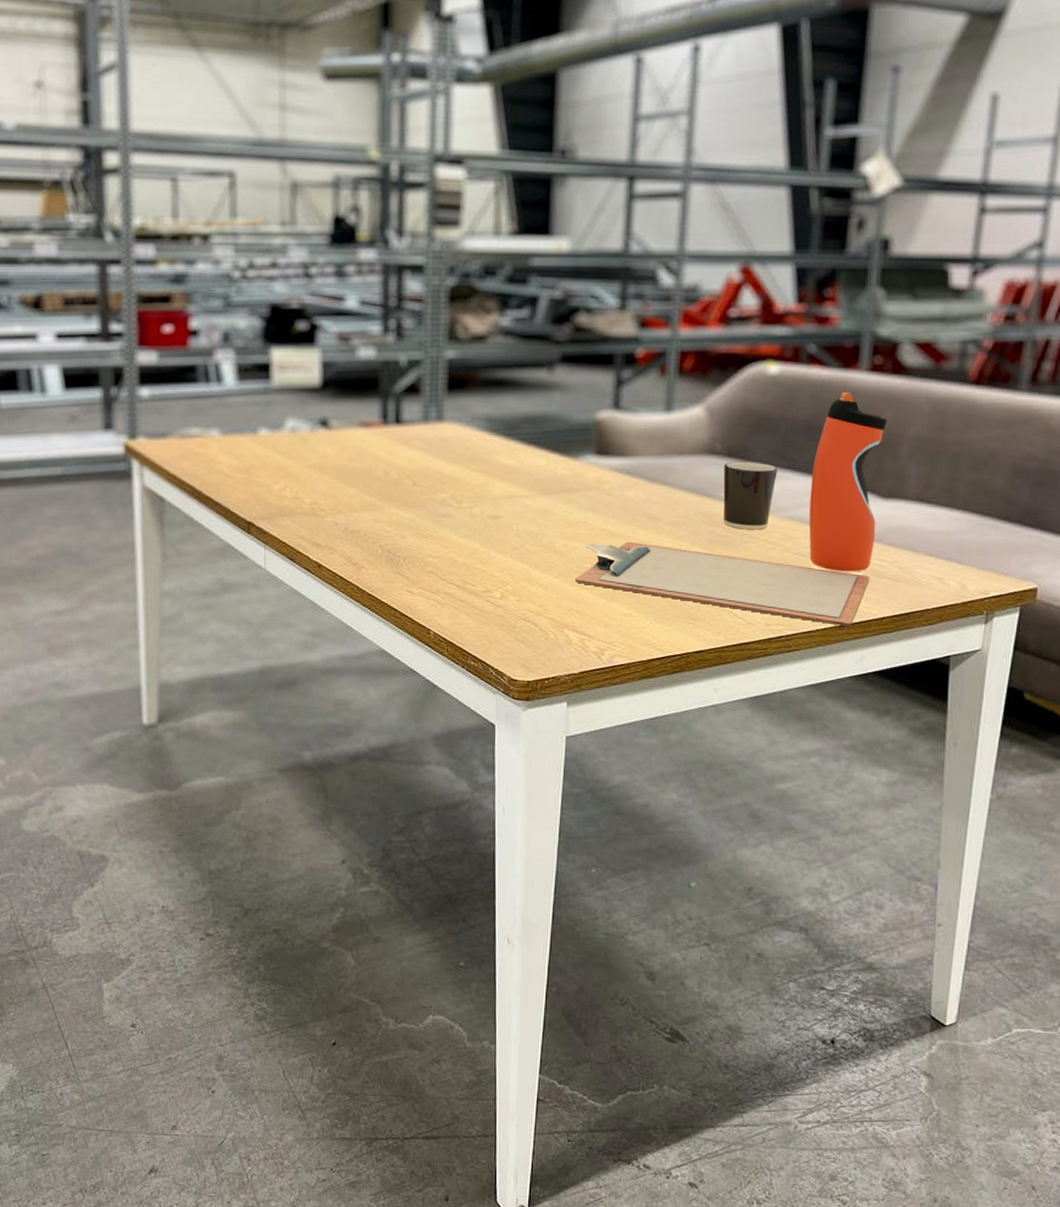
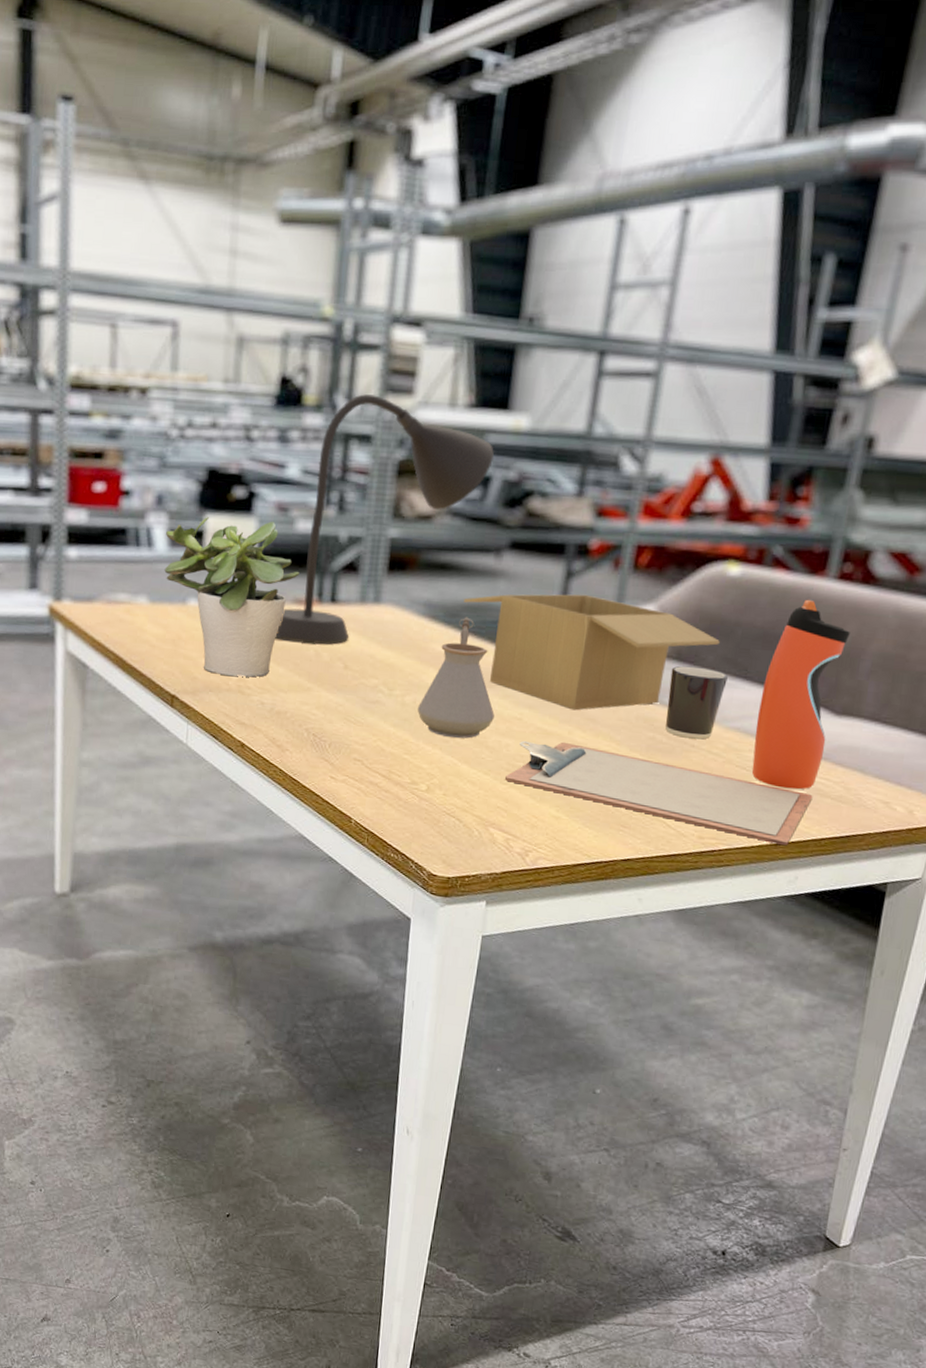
potted plant: none [233,350,364,500] -> present [164,517,300,678]
desk lamp: none [344,228,540,464] -> present [275,394,495,644]
coffee pot: none [485,429,560,544] -> present [417,617,494,739]
cardboard box: none [522,400,766,511] -> present [464,594,720,711]

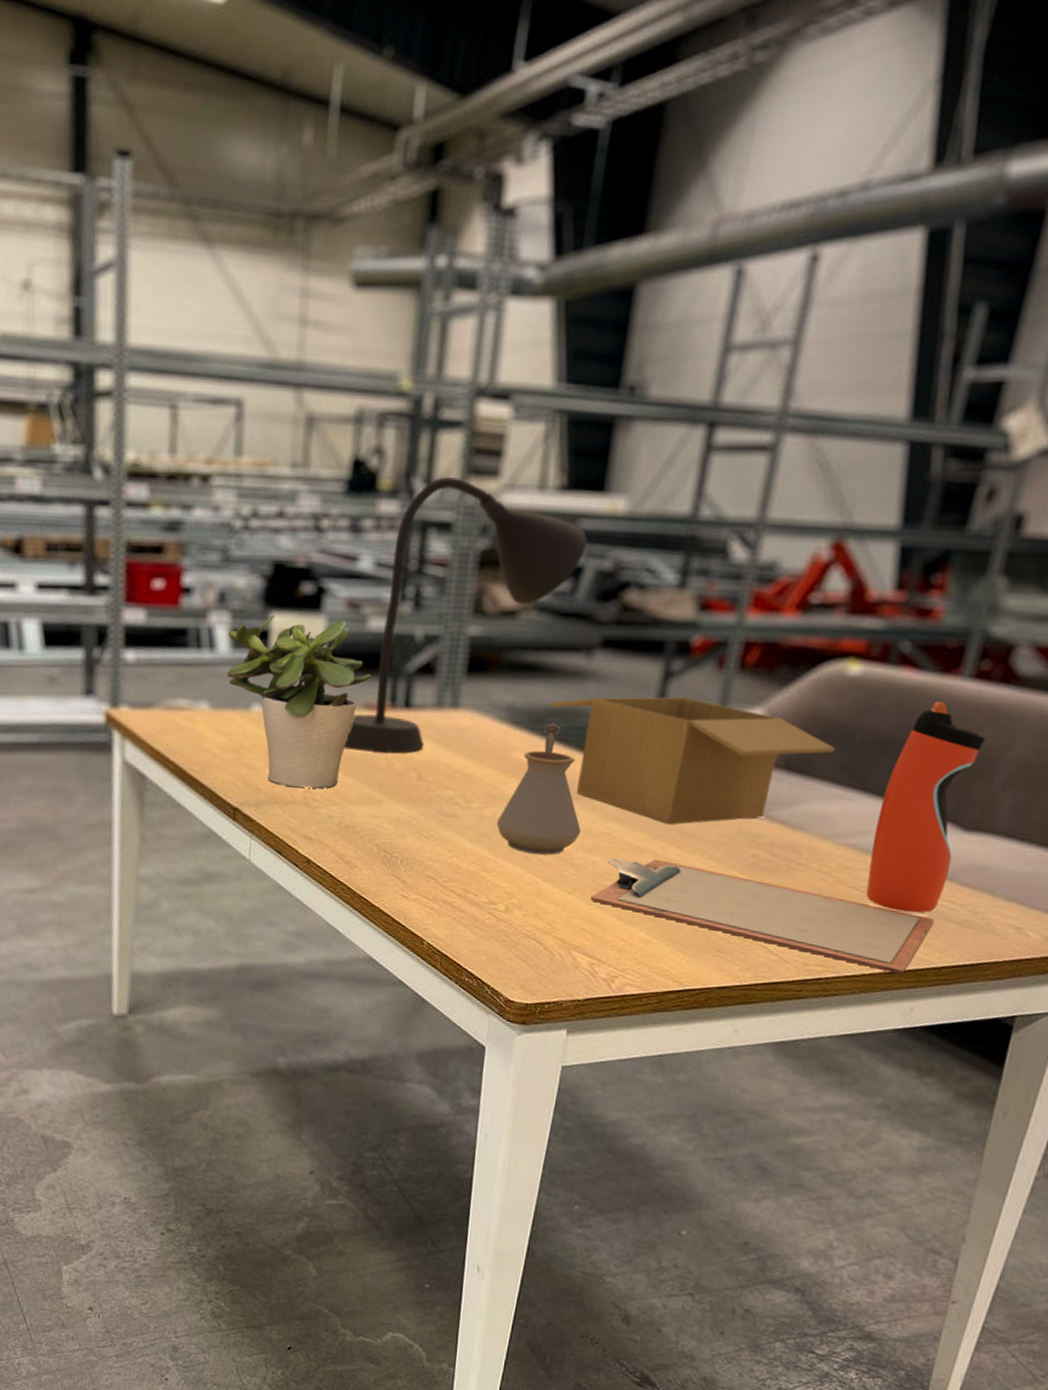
mug: present [665,665,728,740] -> none [770,775,843,857]

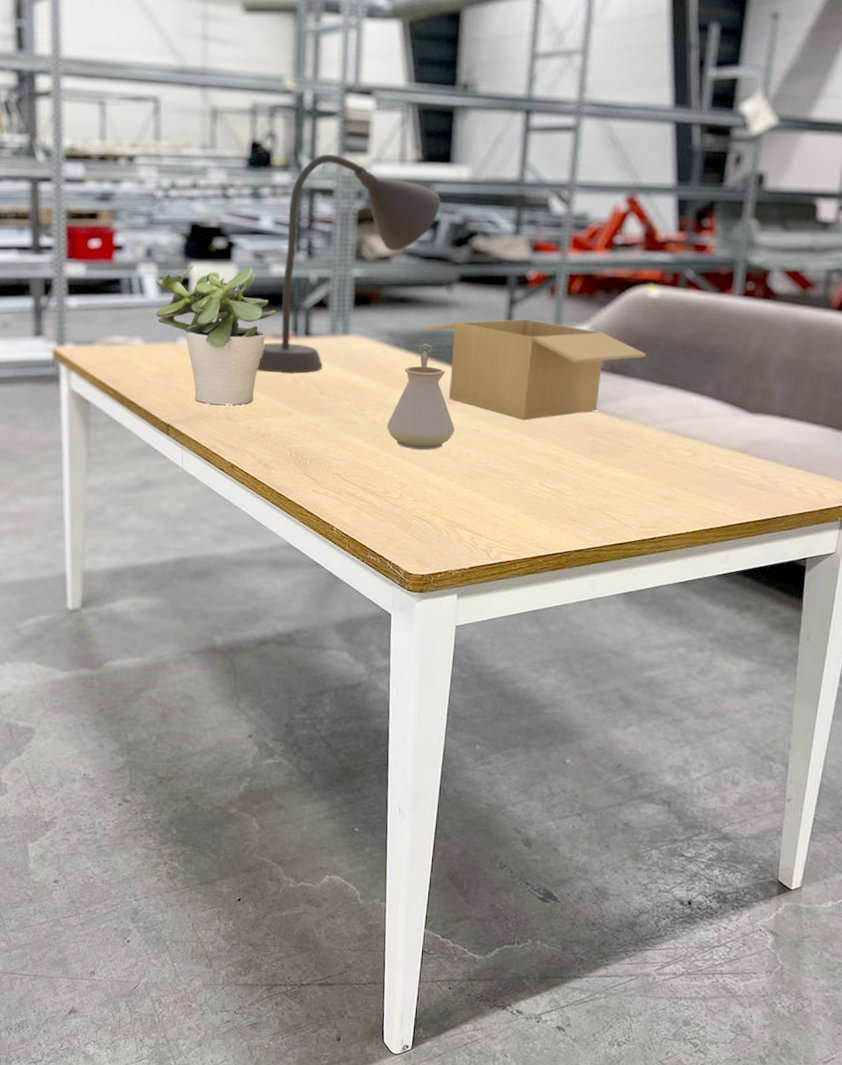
clipboard: present [591,857,935,975] -> none [468,448,736,531]
water bottle: present [865,701,985,913] -> none [682,314,757,480]

